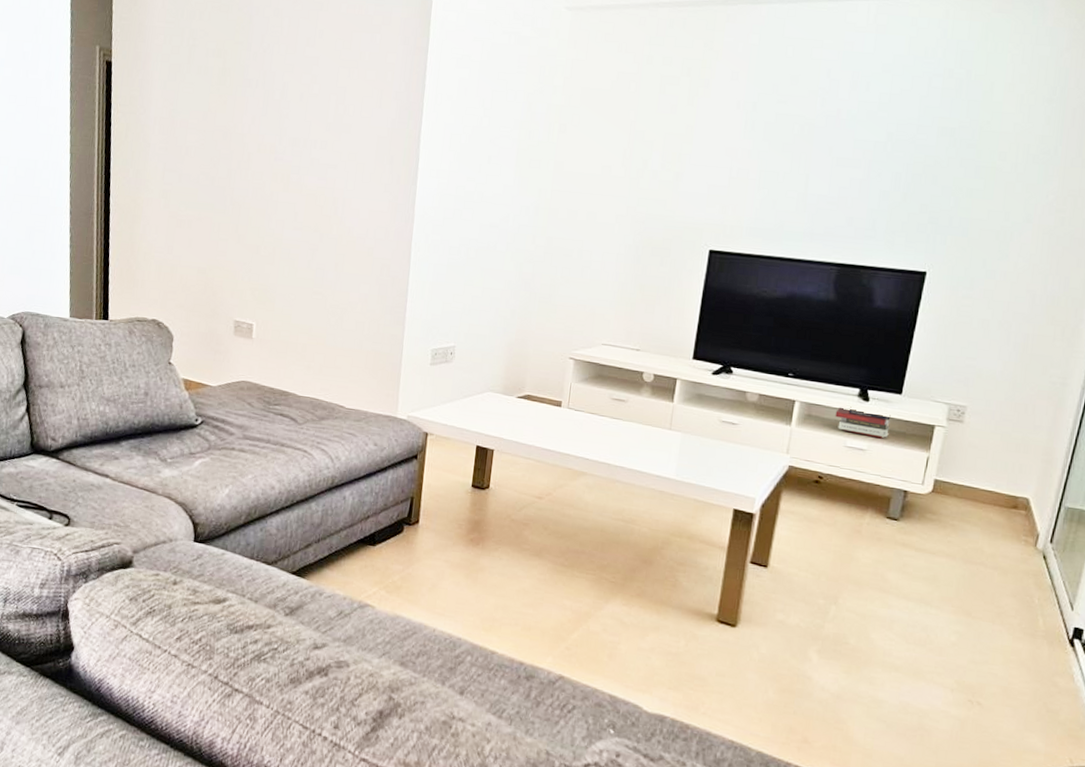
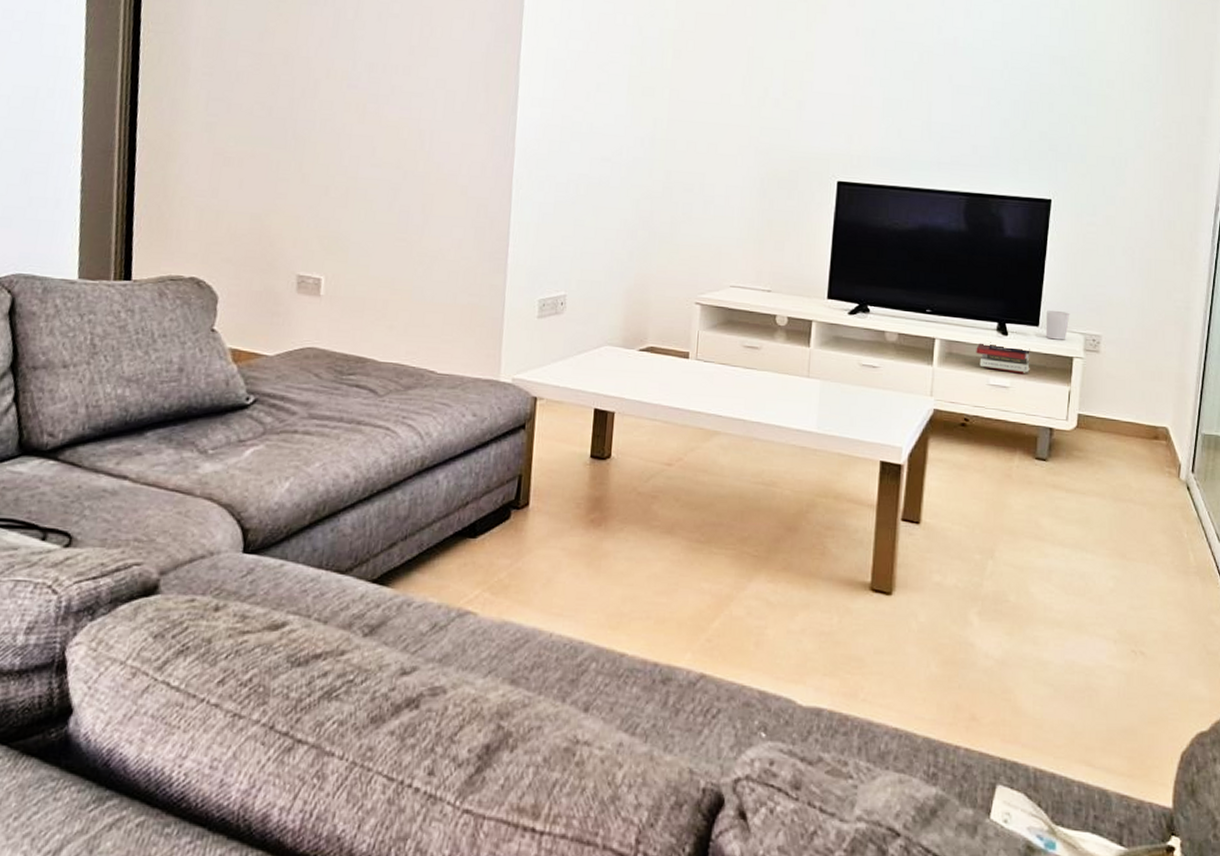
candle holder: none [908,379,936,409] -> present [1045,310,1070,340]

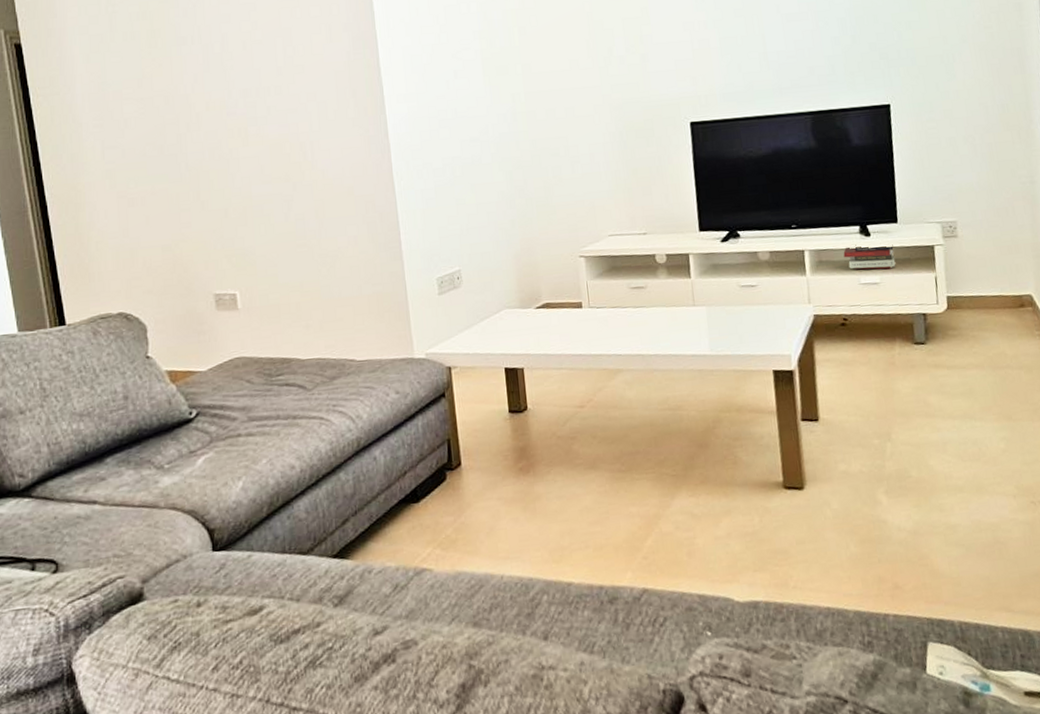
candle holder: present [1045,310,1070,340] -> none [903,205,925,233]

